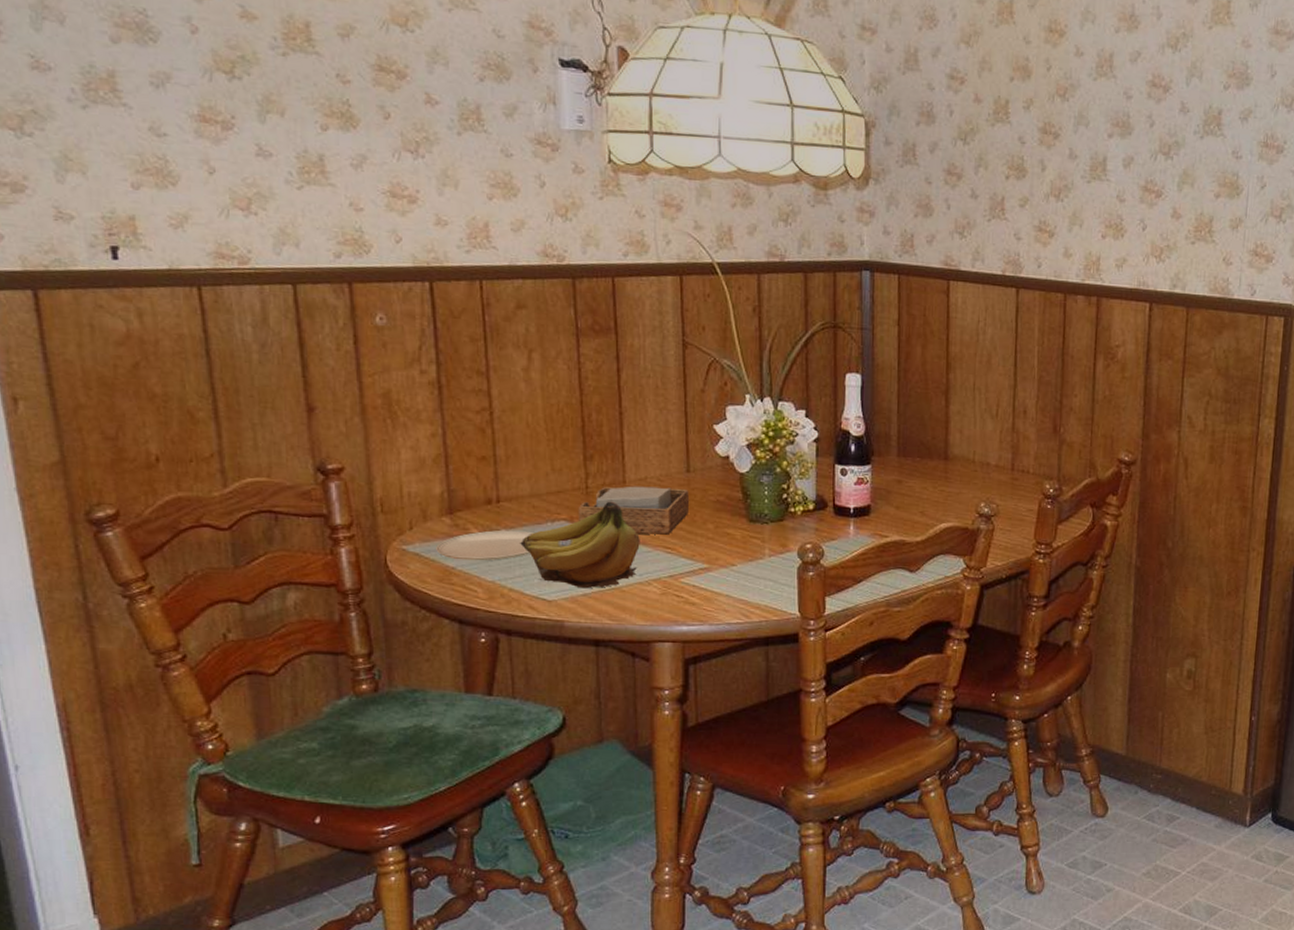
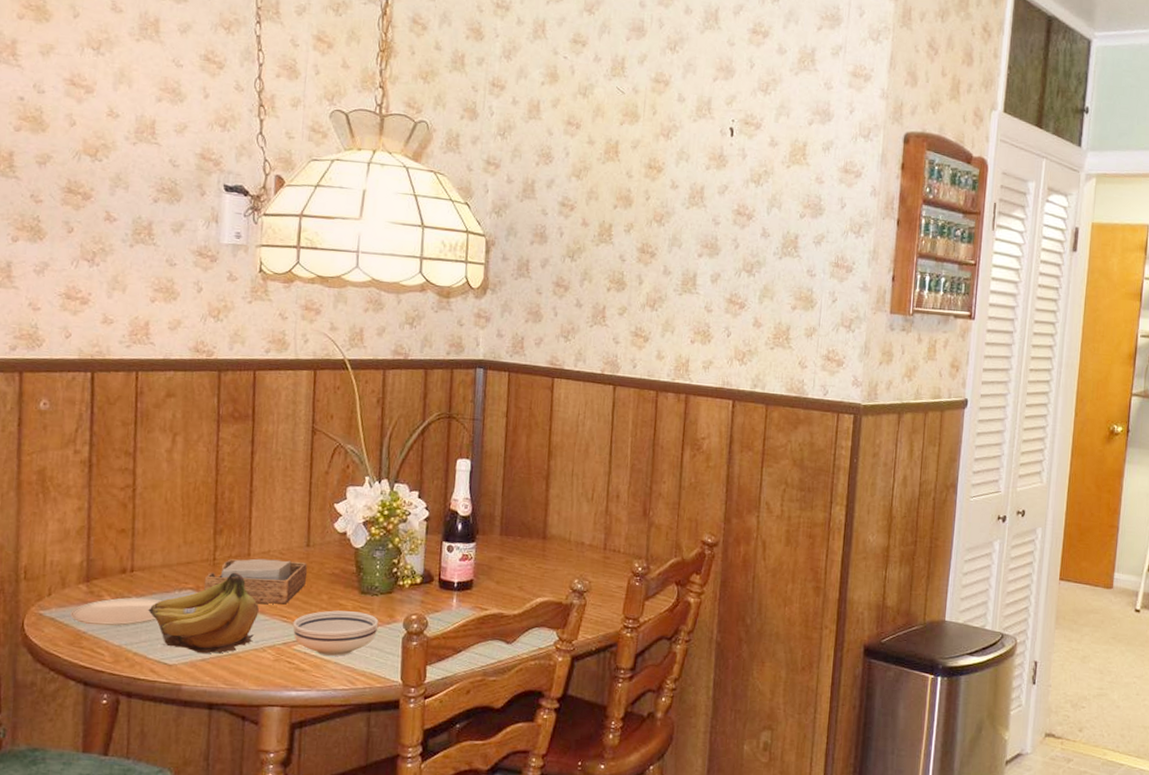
bowl: none [678,540,771,589] -> present [292,610,379,656]

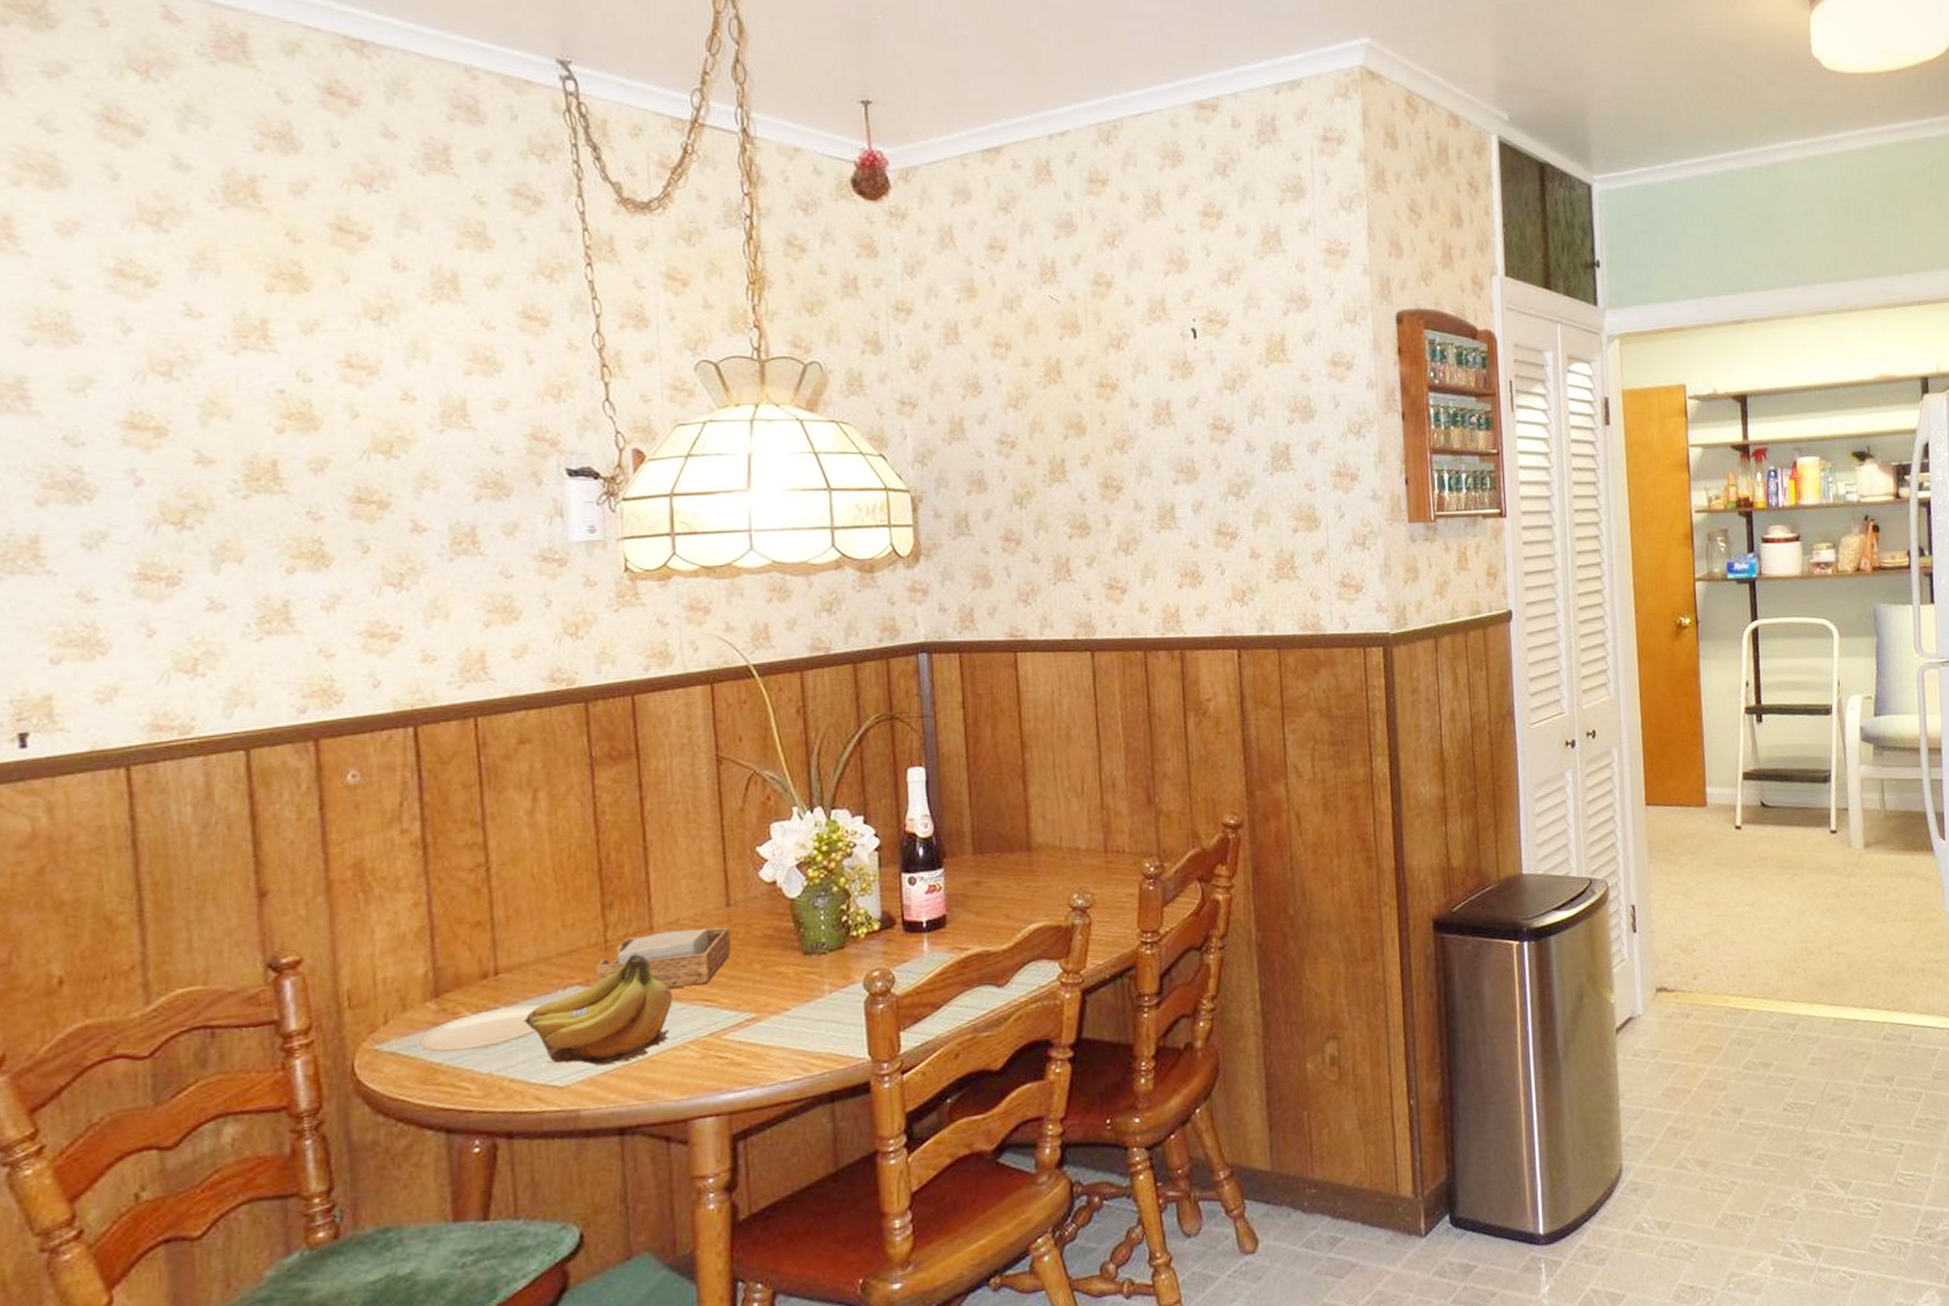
bowl: present [292,610,379,656] -> none [719,978,832,1041]

